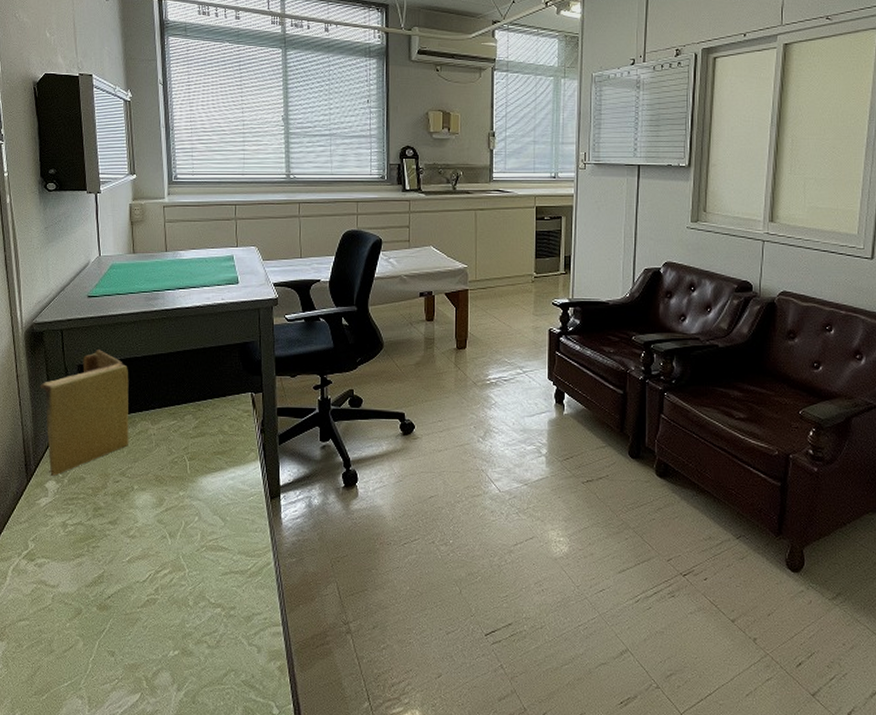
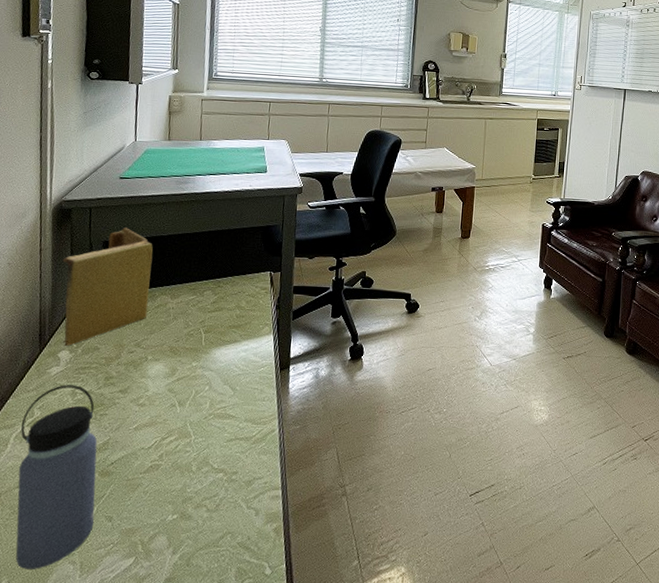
water bottle: none [17,516,97,703] -> present [15,384,98,569]

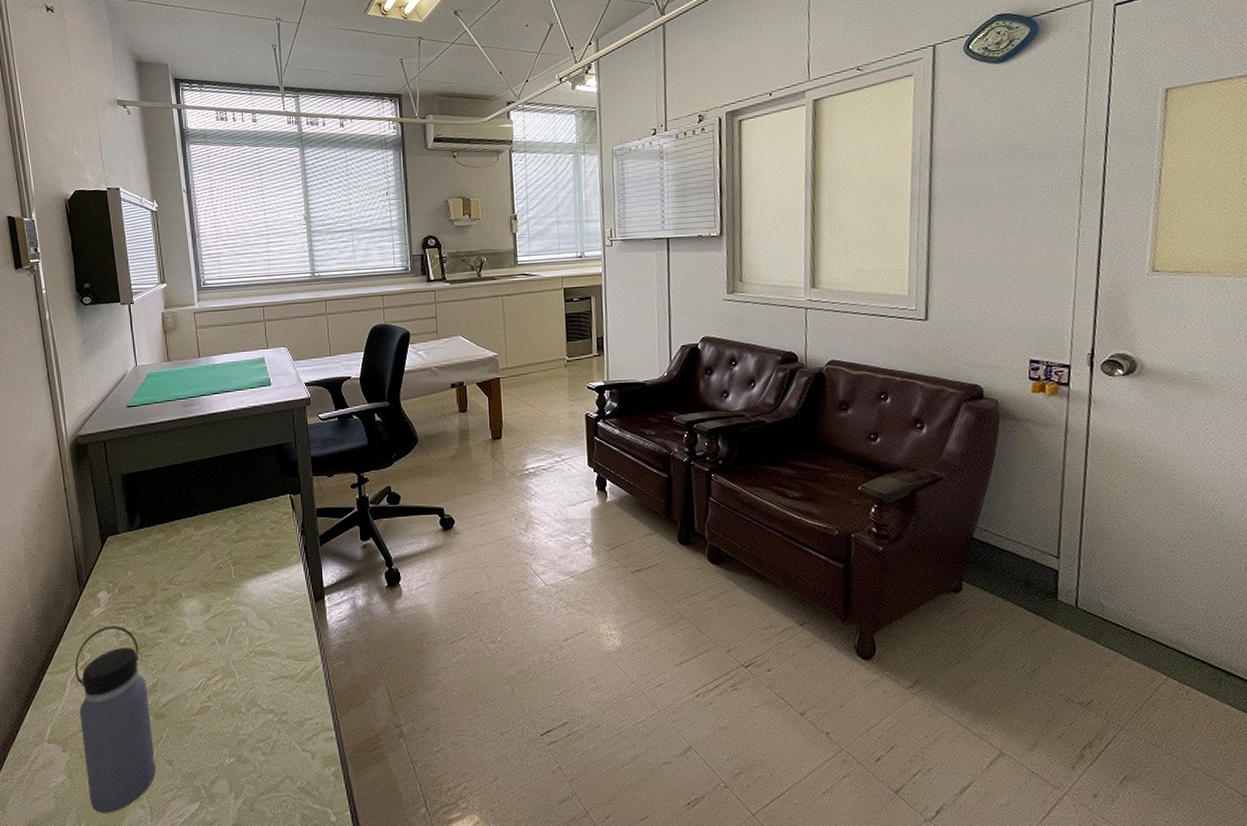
book: present [62,227,153,346] -> none [86,458,174,586]

